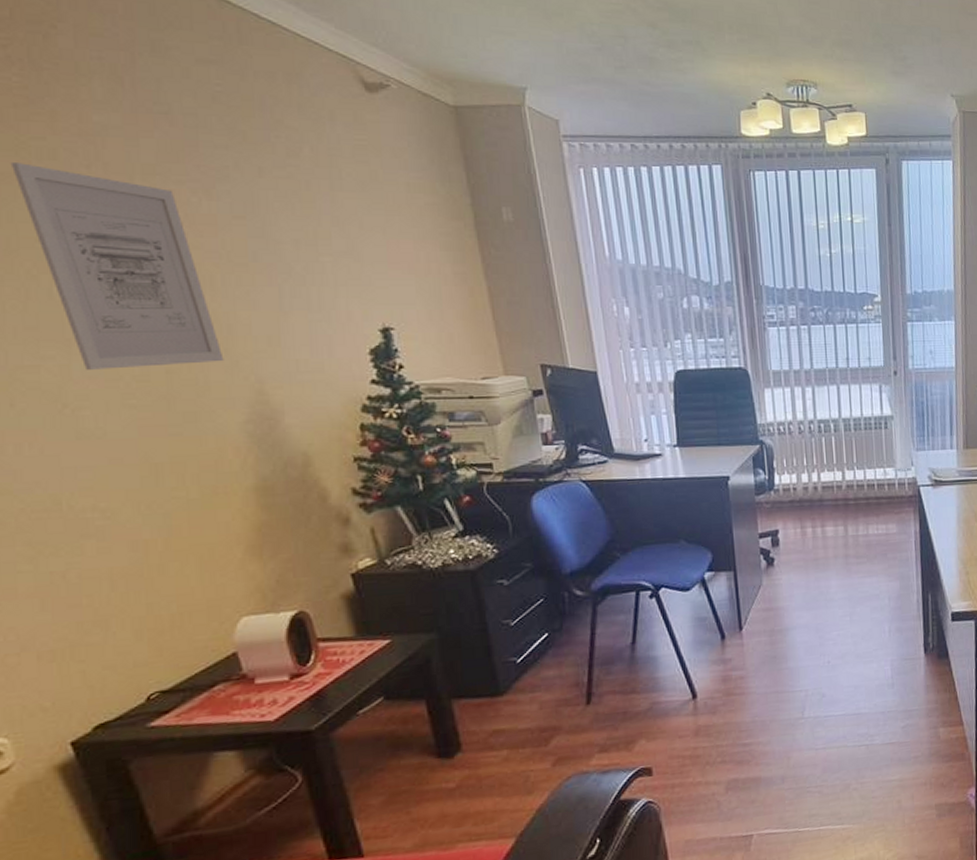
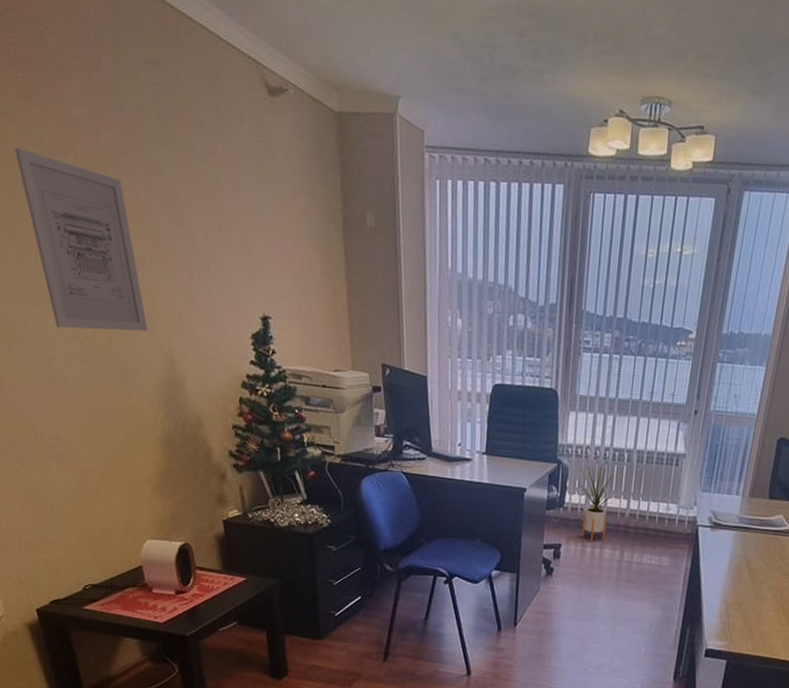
house plant: none [785,437,829,522] -> present [579,462,620,542]

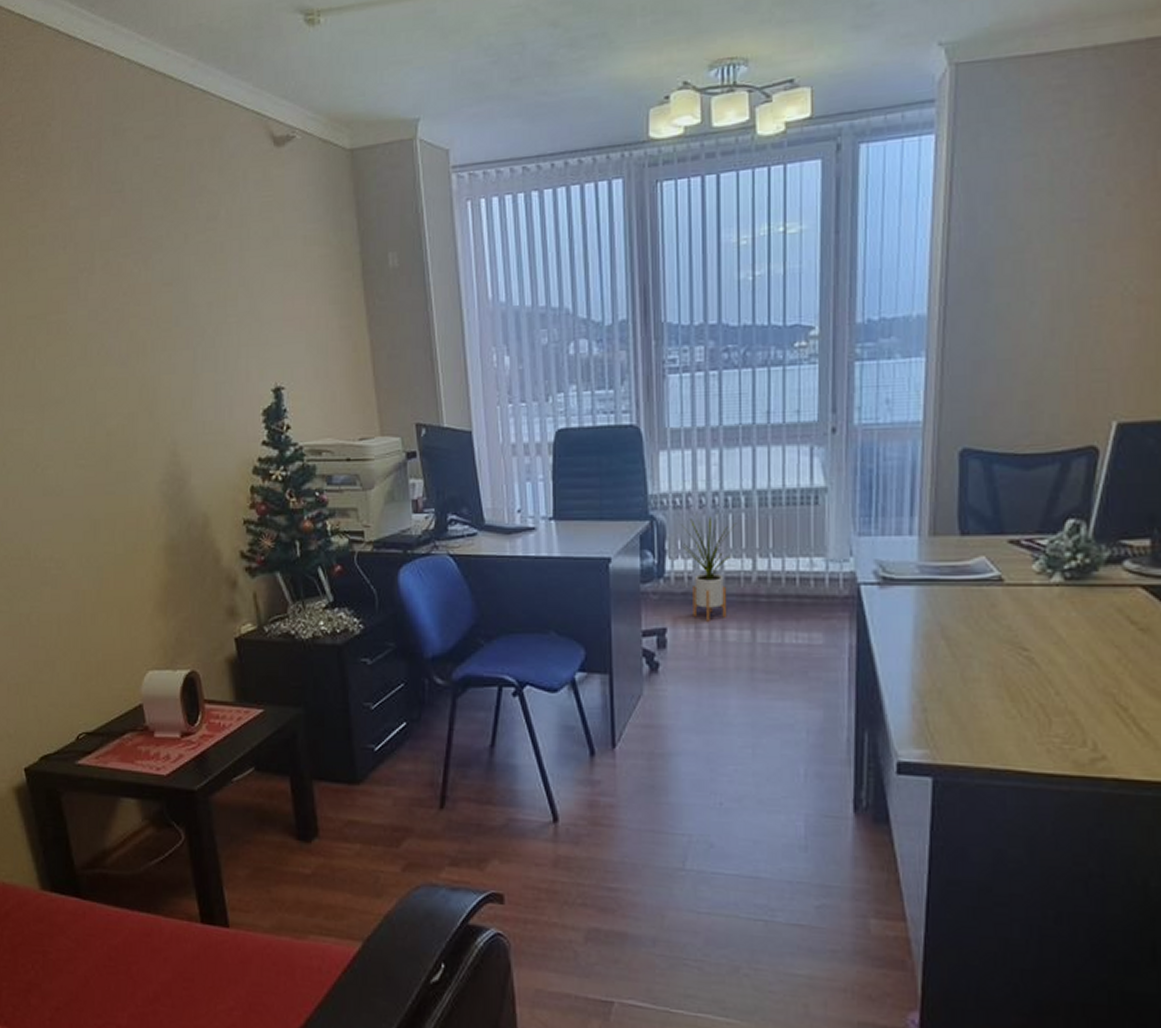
wall art: present [14,148,148,332] -> none [14,250,149,433]

